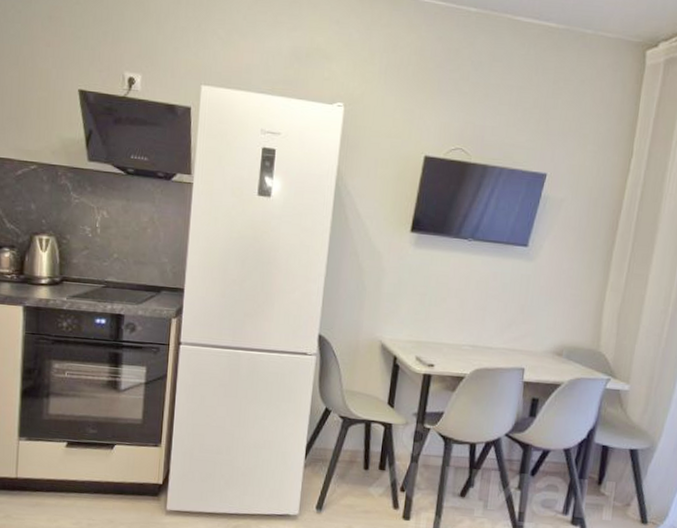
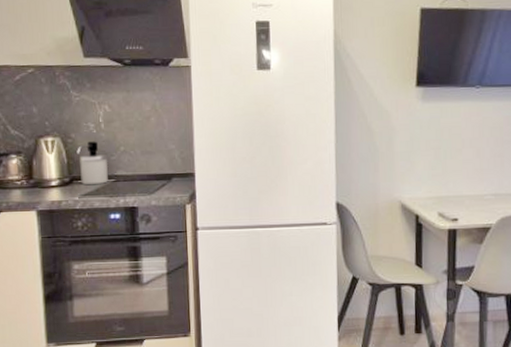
soap dispenser: none [70,244,101,288] -> present [77,141,108,185]

